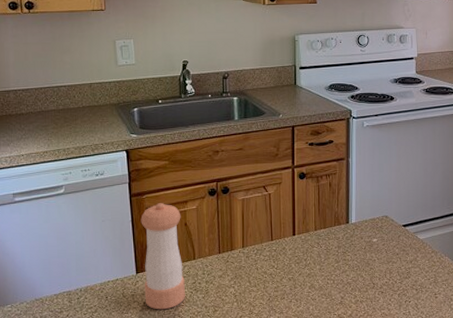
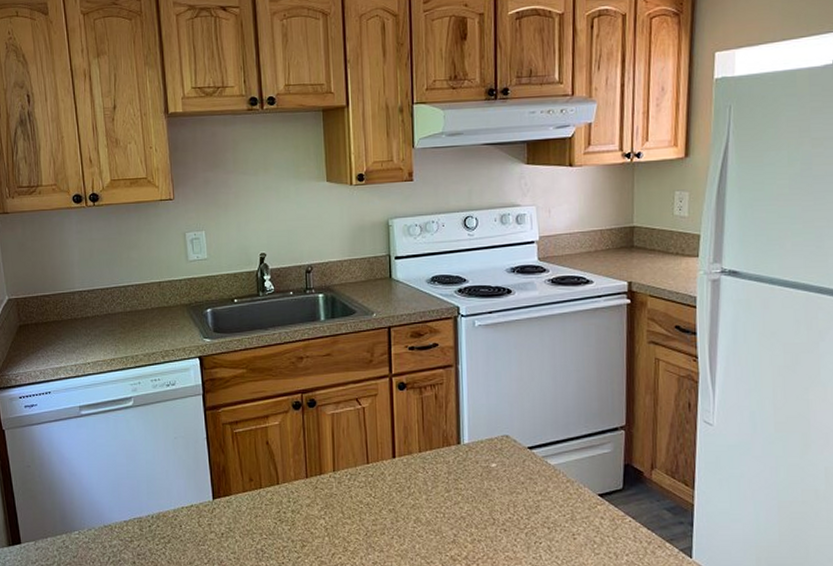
pepper shaker: present [140,203,185,310] -> none [216,418,268,543]

